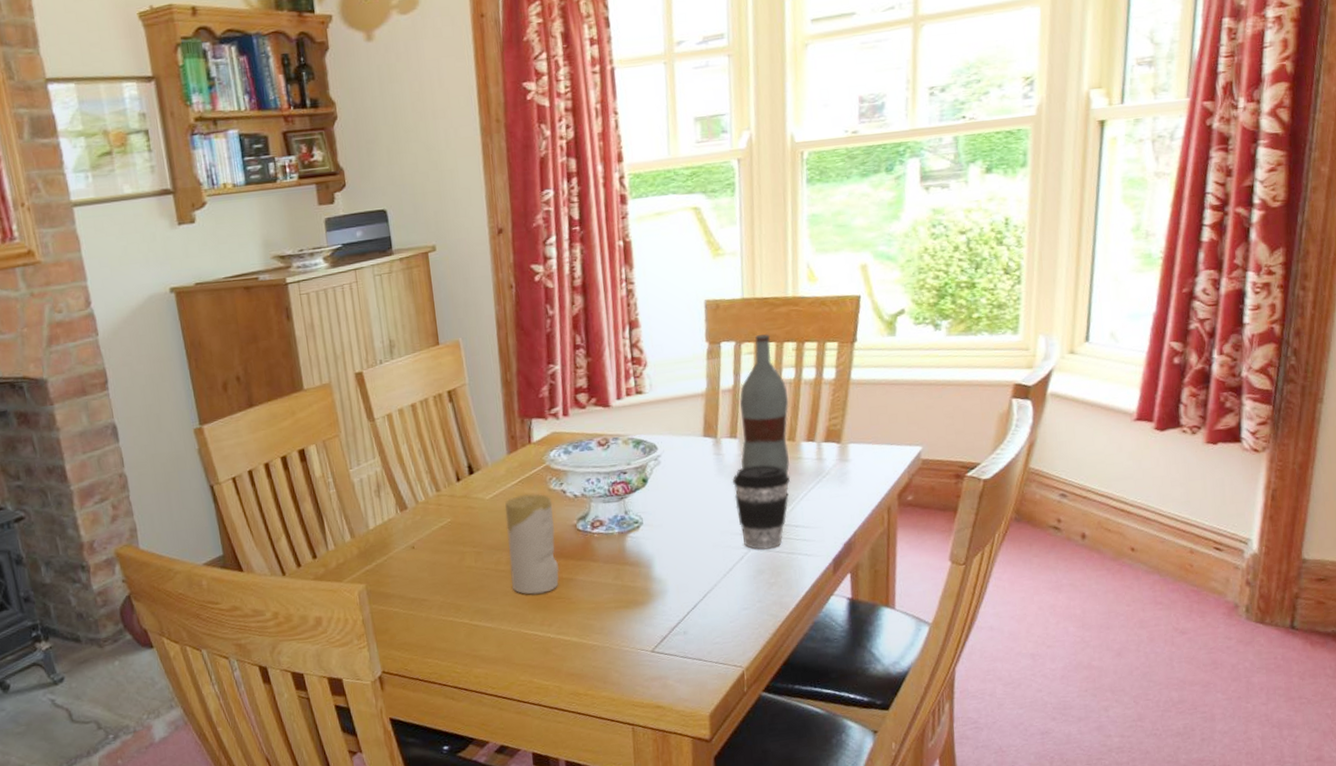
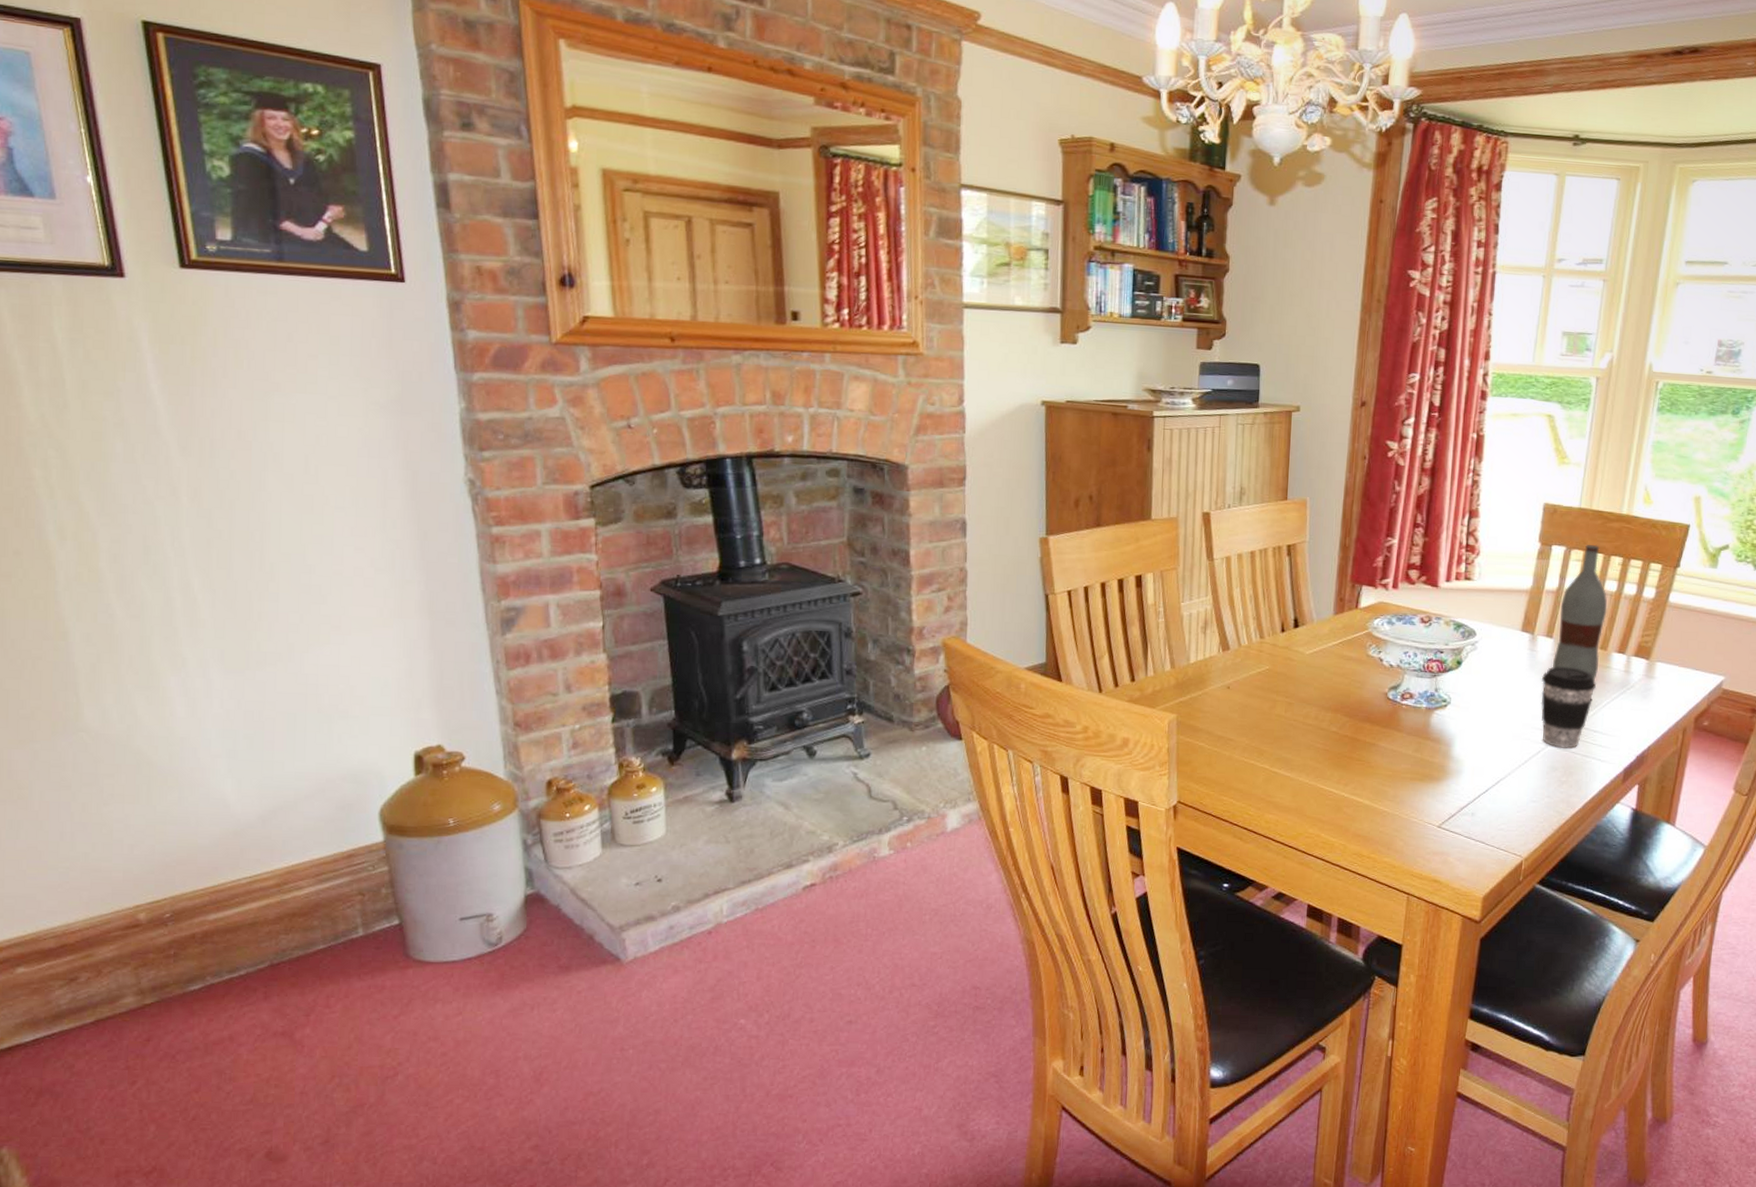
candle: present [504,493,560,595] -> none [1316,655,1368,753]

